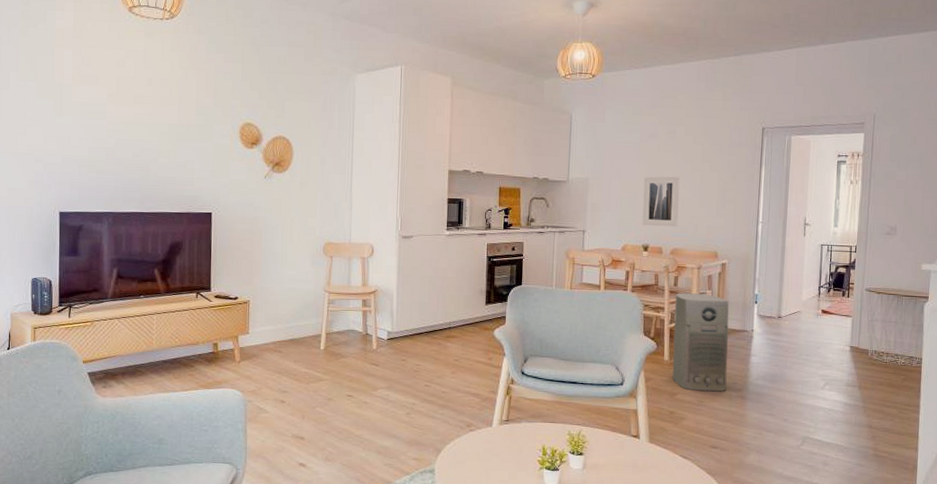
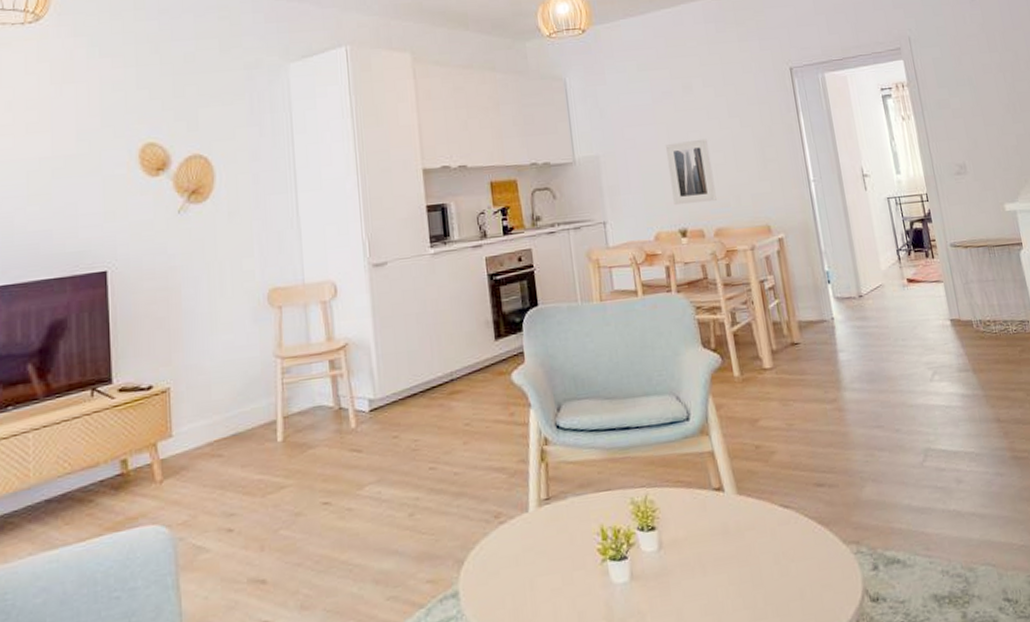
air purifier: present [672,293,729,392] -> none [731,280,819,412]

